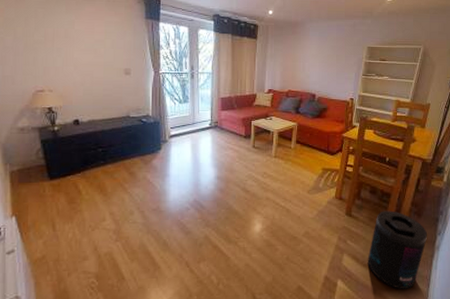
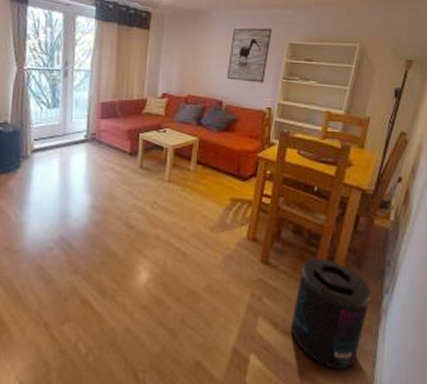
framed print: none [318,35,355,79] -> present [227,28,273,83]

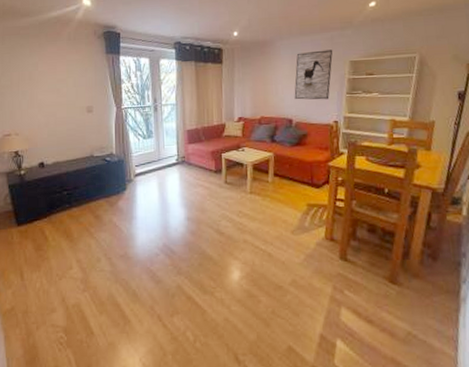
supplement container: present [290,258,371,369] -> none [372,253,449,353]

